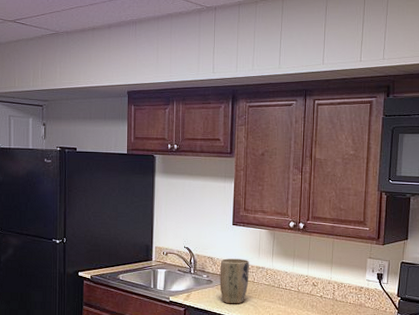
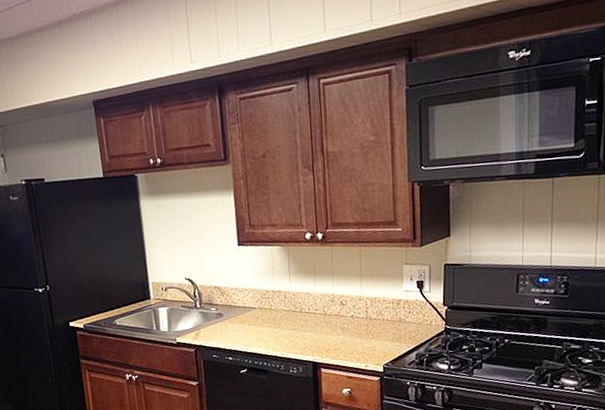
plant pot: present [220,258,249,304] -> none [229,284,265,338]

